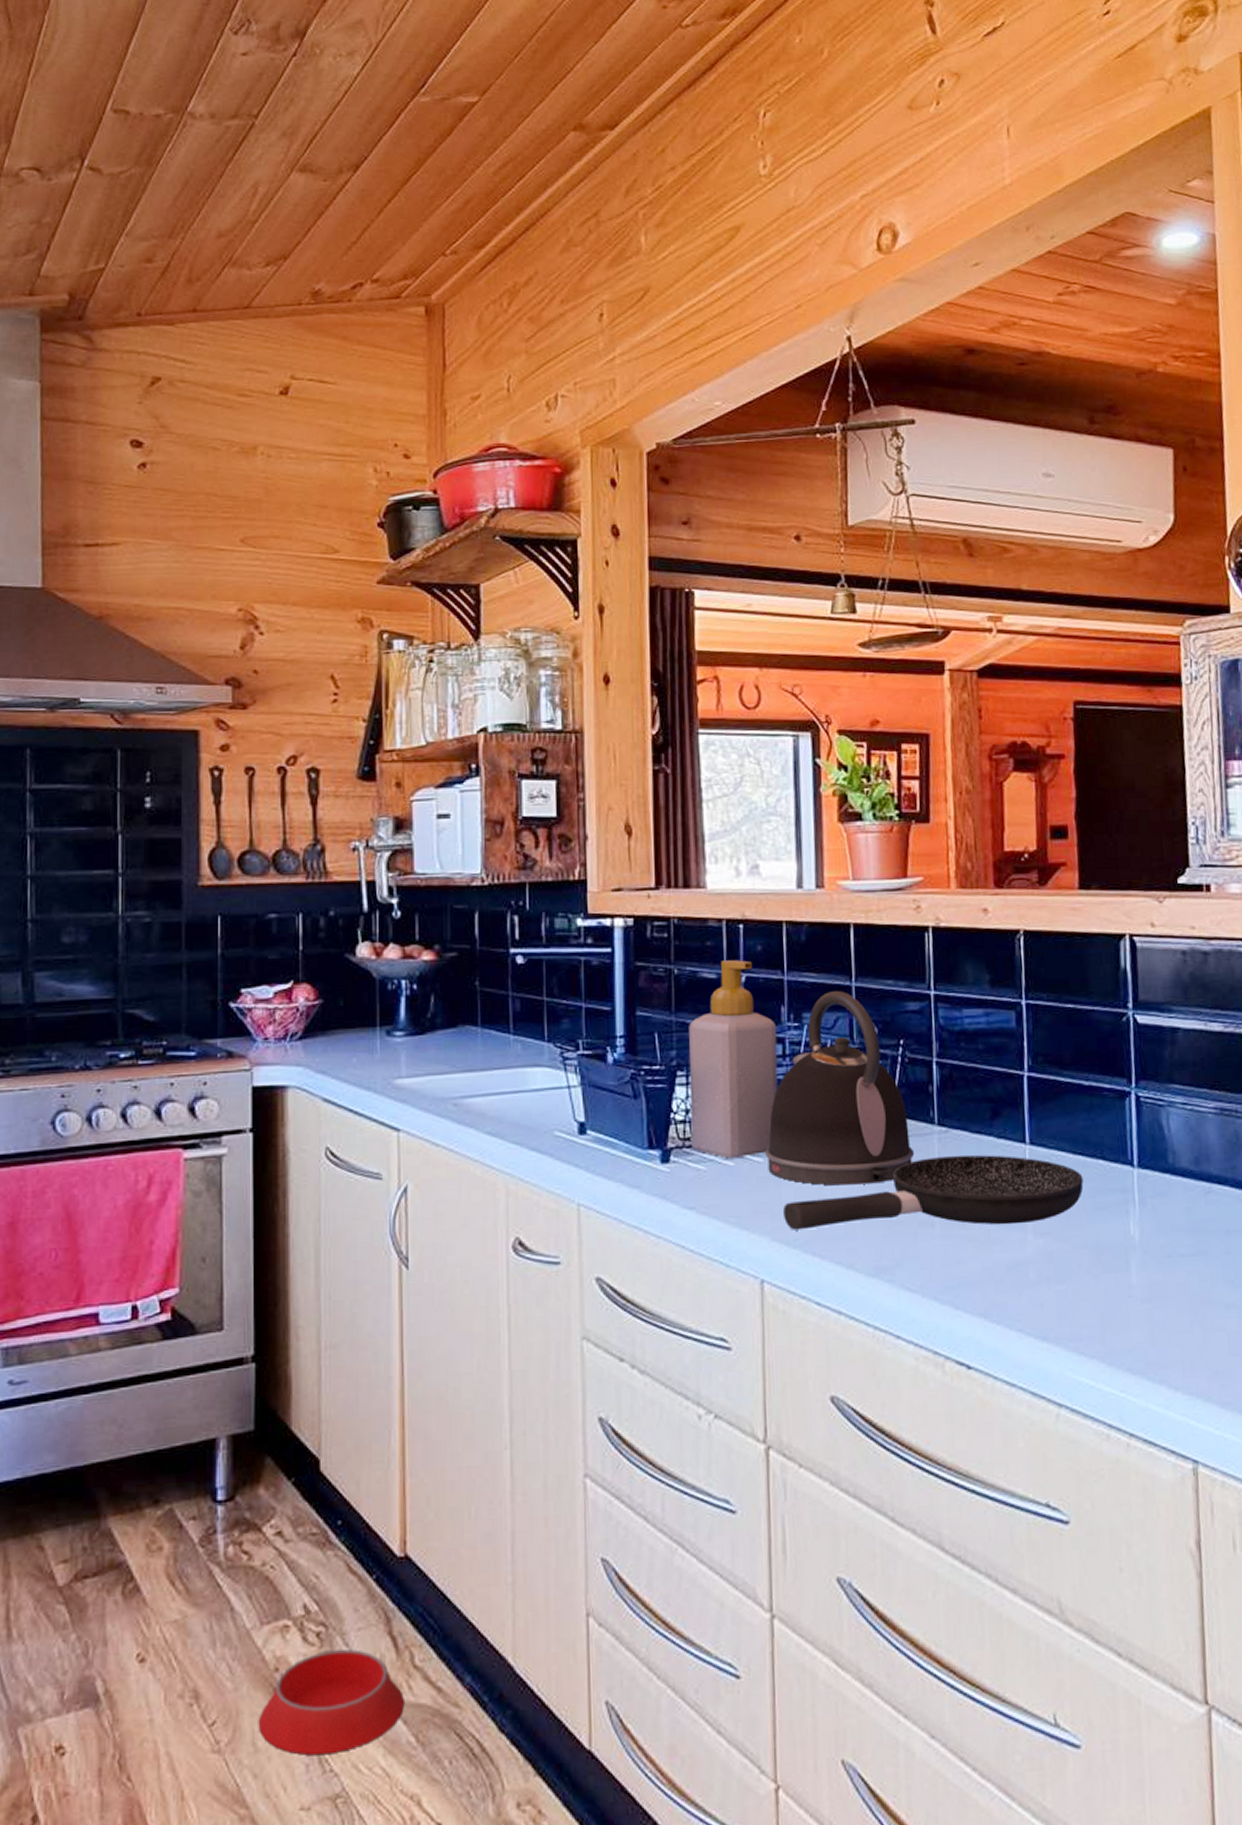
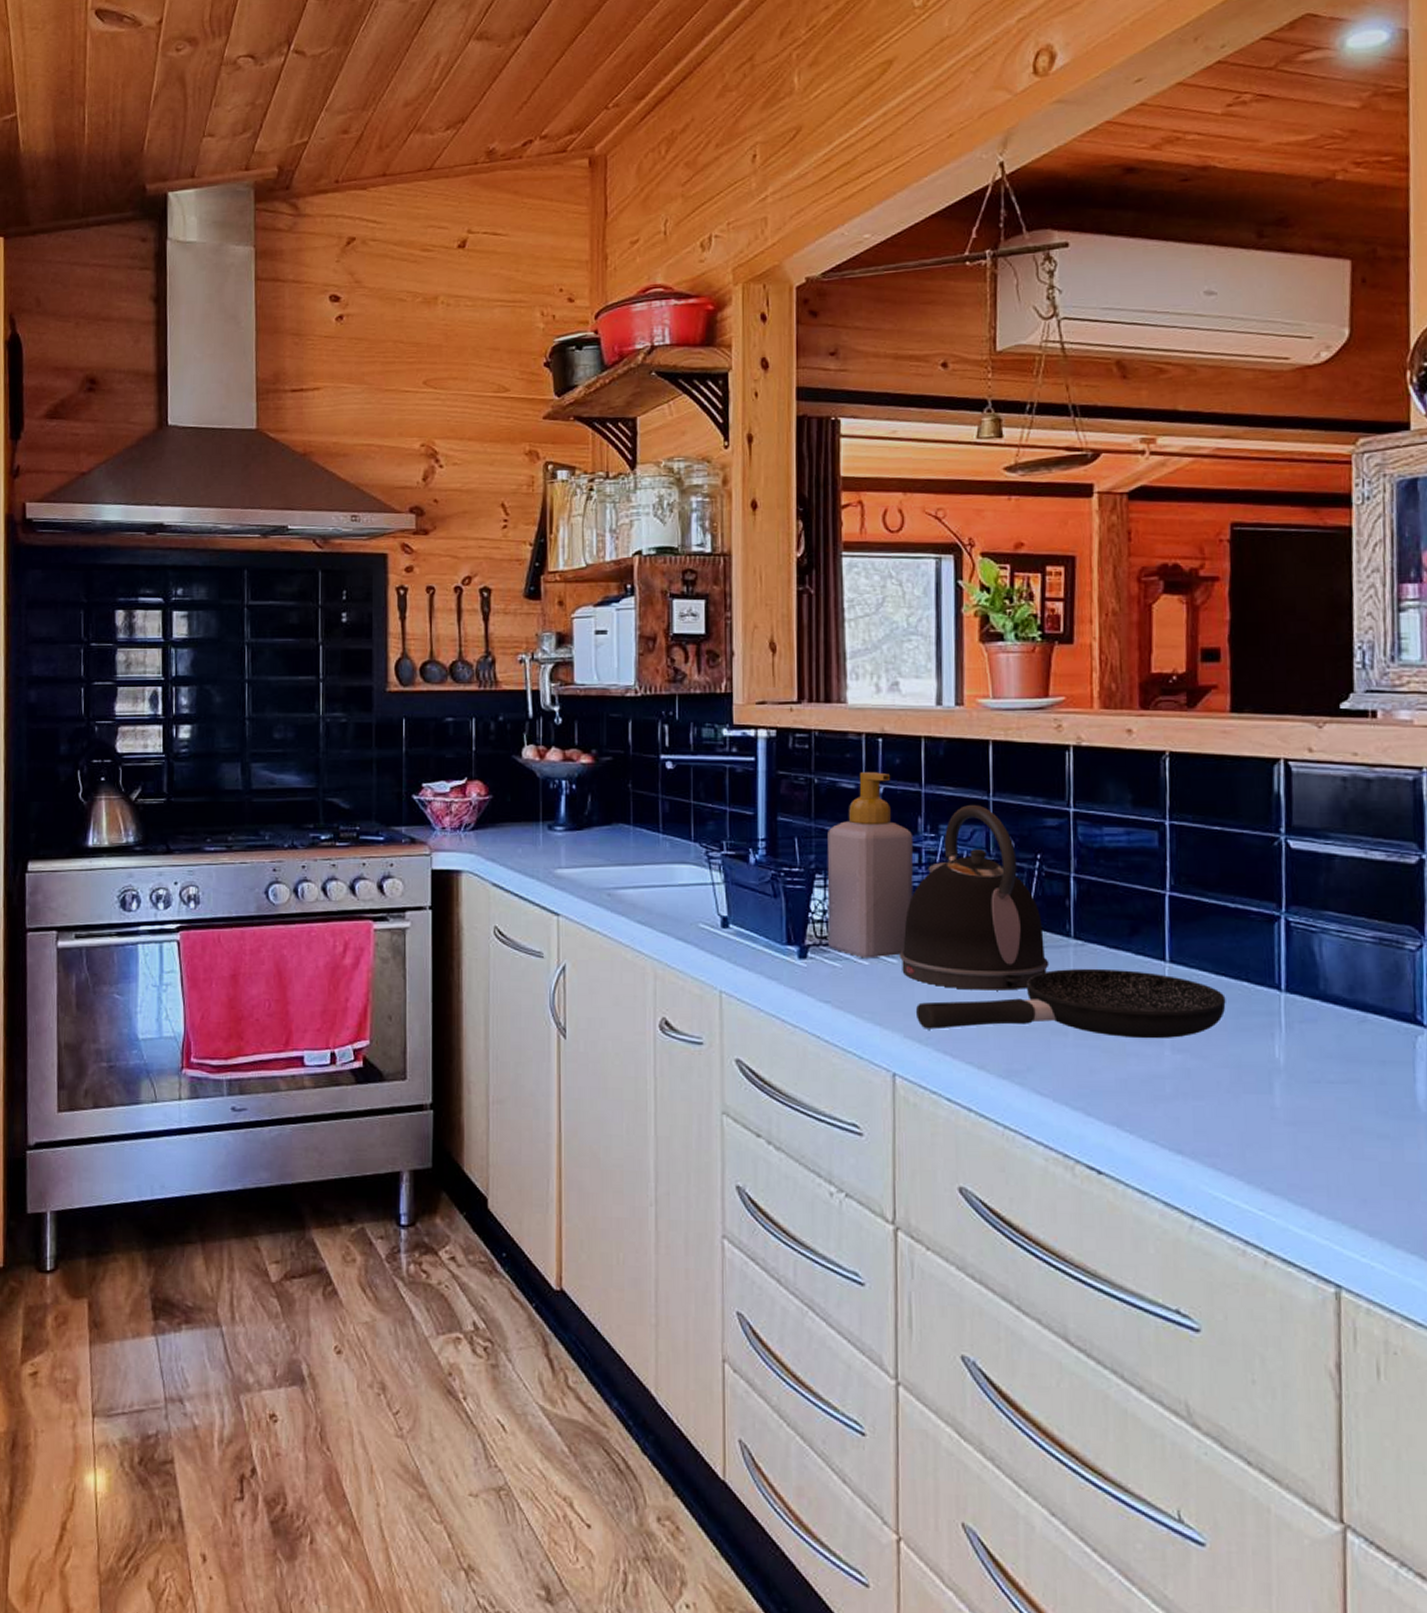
pet bowl: present [258,1649,404,1755] -> none [434,1364,559,1452]

